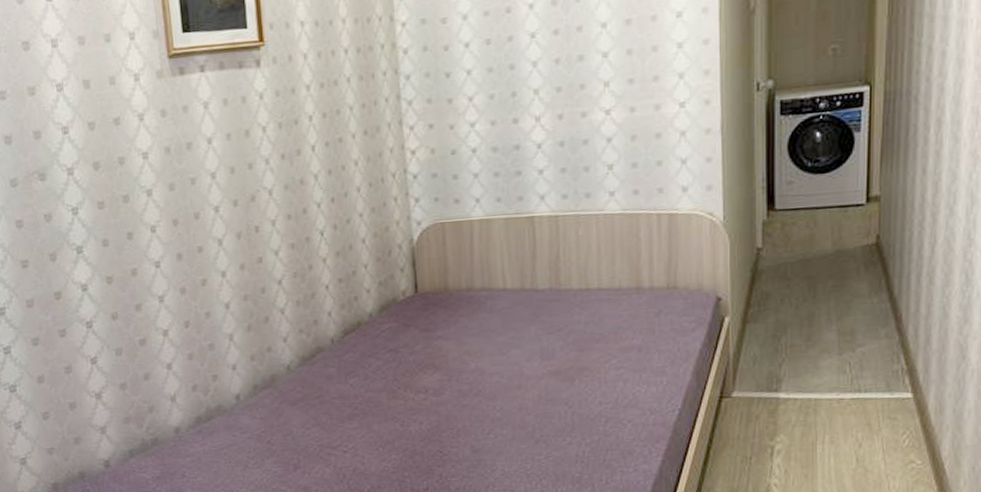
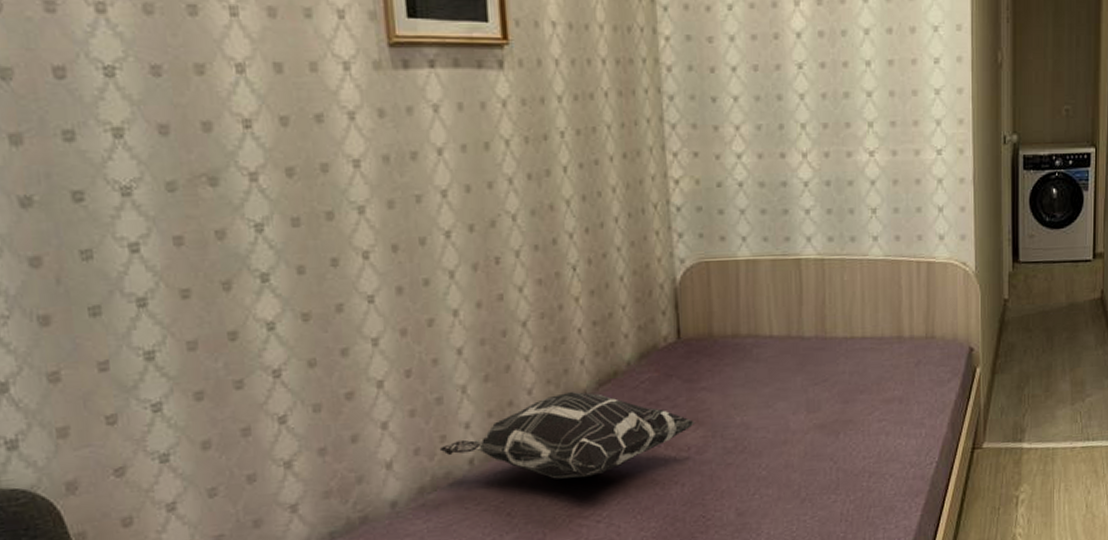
decorative pillow: none [212,340,433,414] -> present [439,392,696,479]

